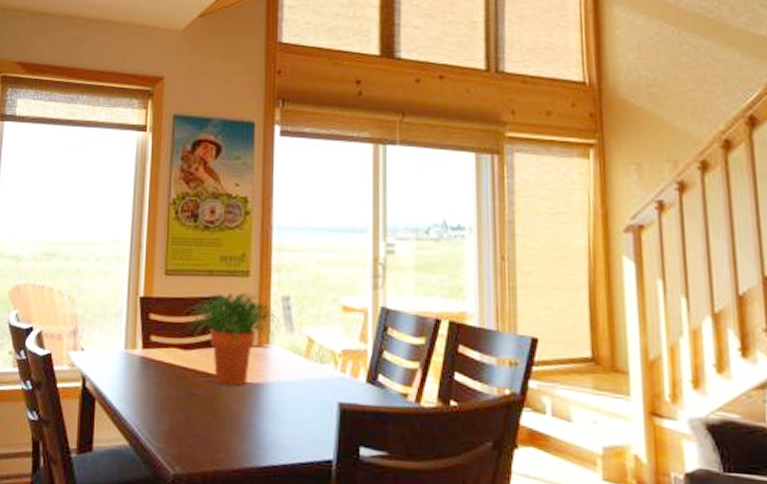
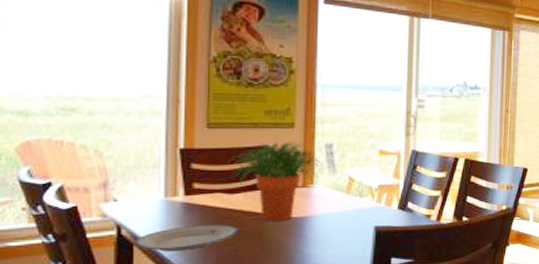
plate: none [97,383,192,412] -> present [135,225,239,251]

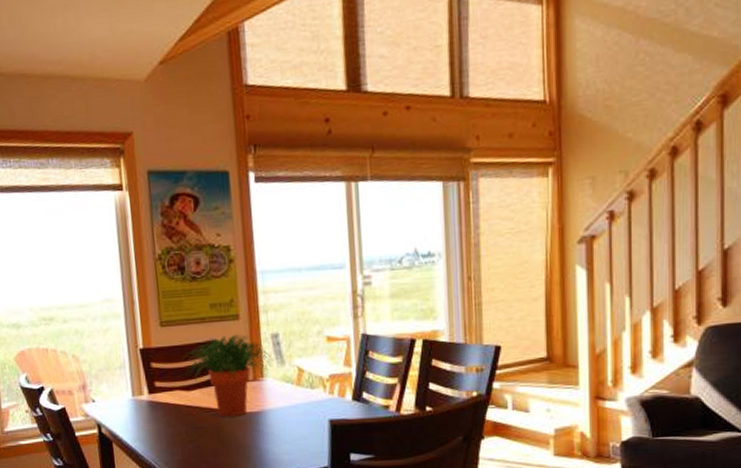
plate: present [135,225,239,251] -> none [113,421,199,448]

